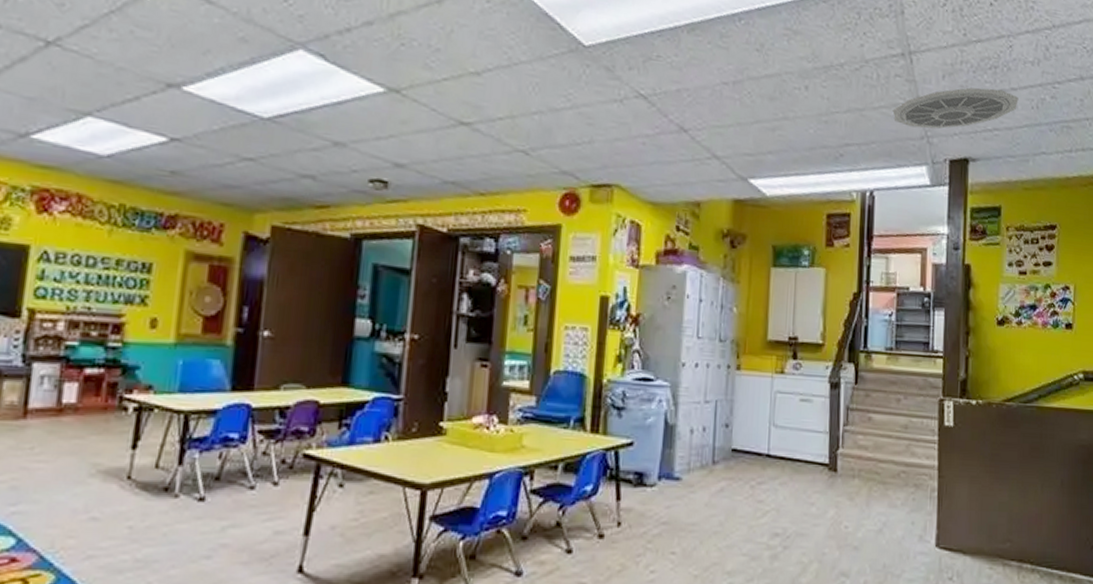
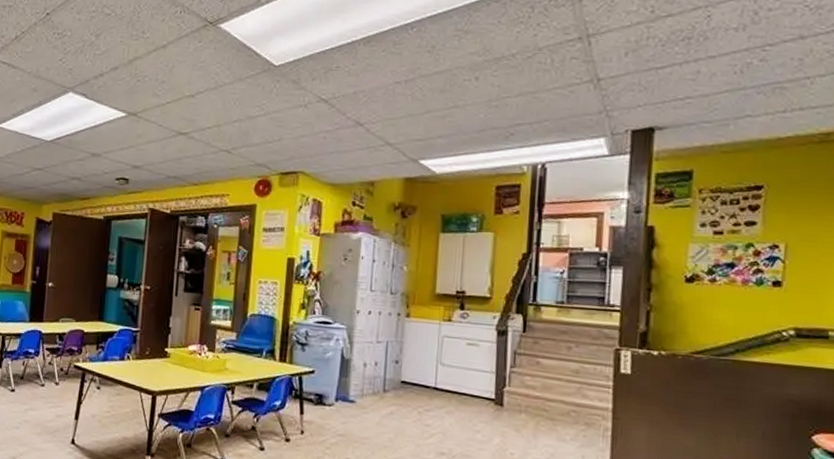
ceiling vent: present [892,87,1019,130] -> none [567,59,718,104]

